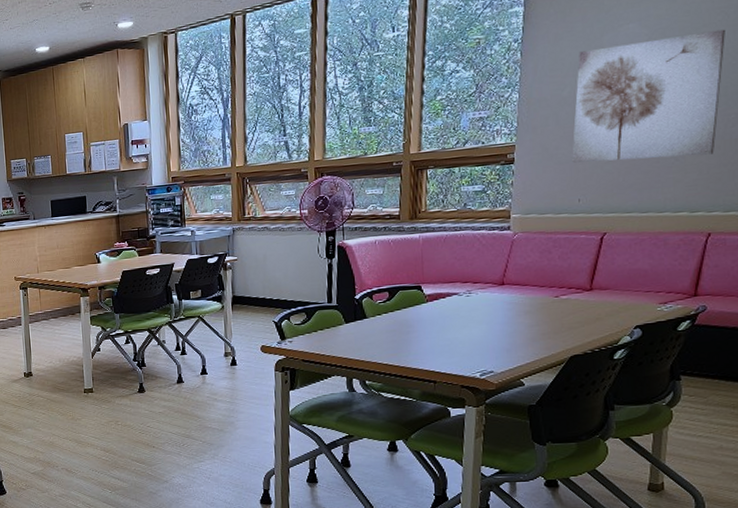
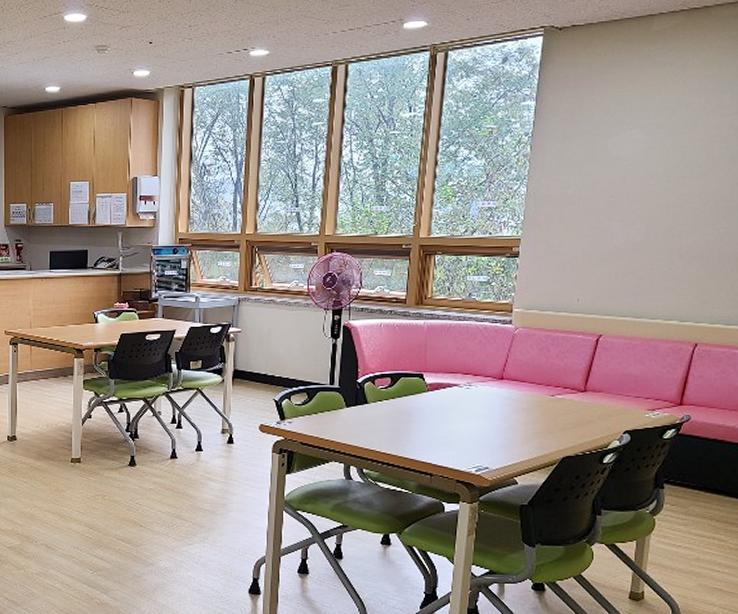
wall art: present [572,29,725,163] -> none [573,145,718,266]

